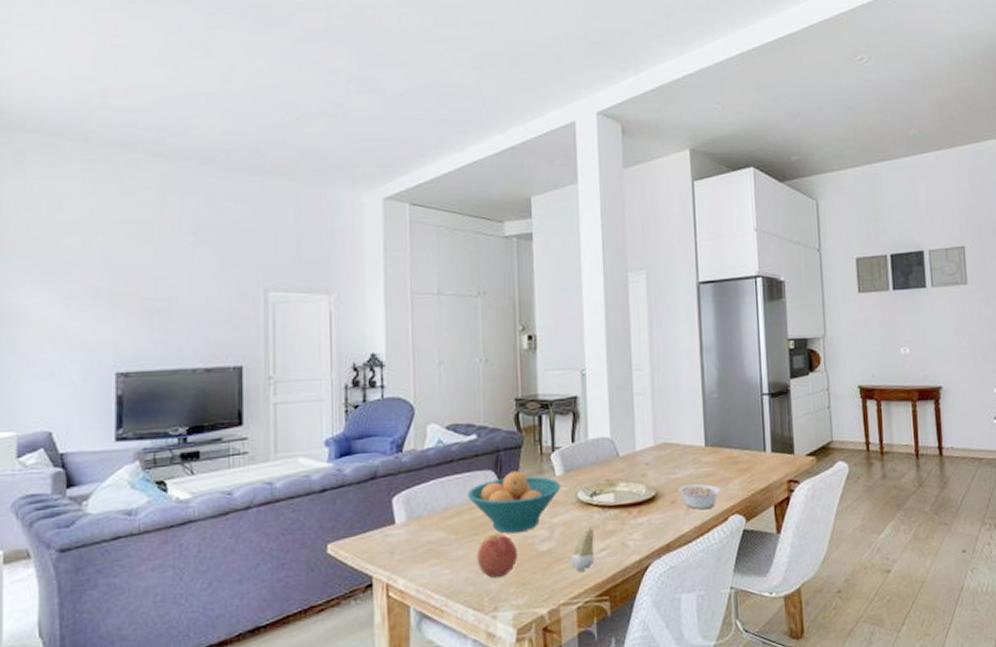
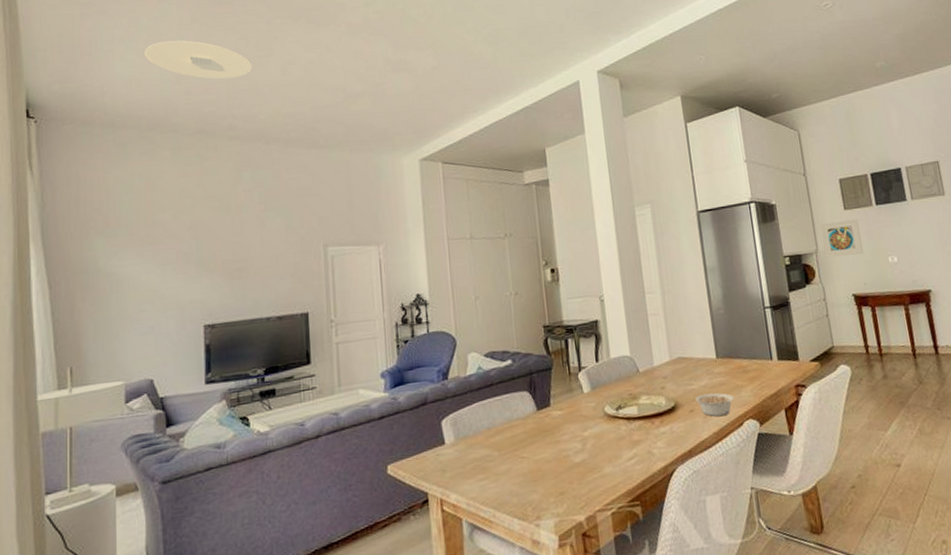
ceiling light: none [51,27,186,82] -> present [145,40,252,80]
fruit bowl: present [468,471,561,534] -> none [507,390,590,448]
apple: present [476,533,518,579] -> none [518,448,555,490]
tooth: present [571,527,595,573] -> none [602,438,625,480]
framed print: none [831,303,874,344] -> present [820,218,863,258]

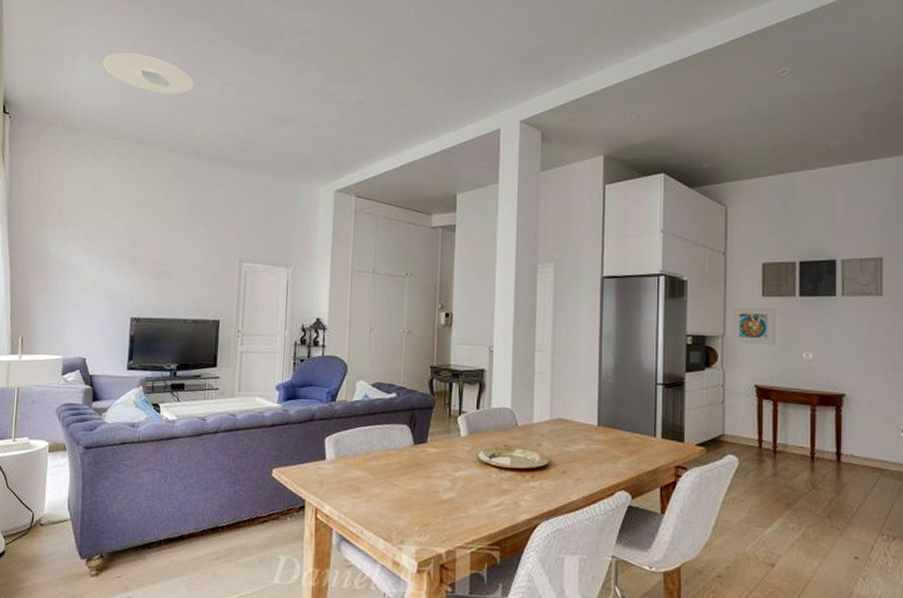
legume: present [695,392,734,416] -> none [570,458,609,482]

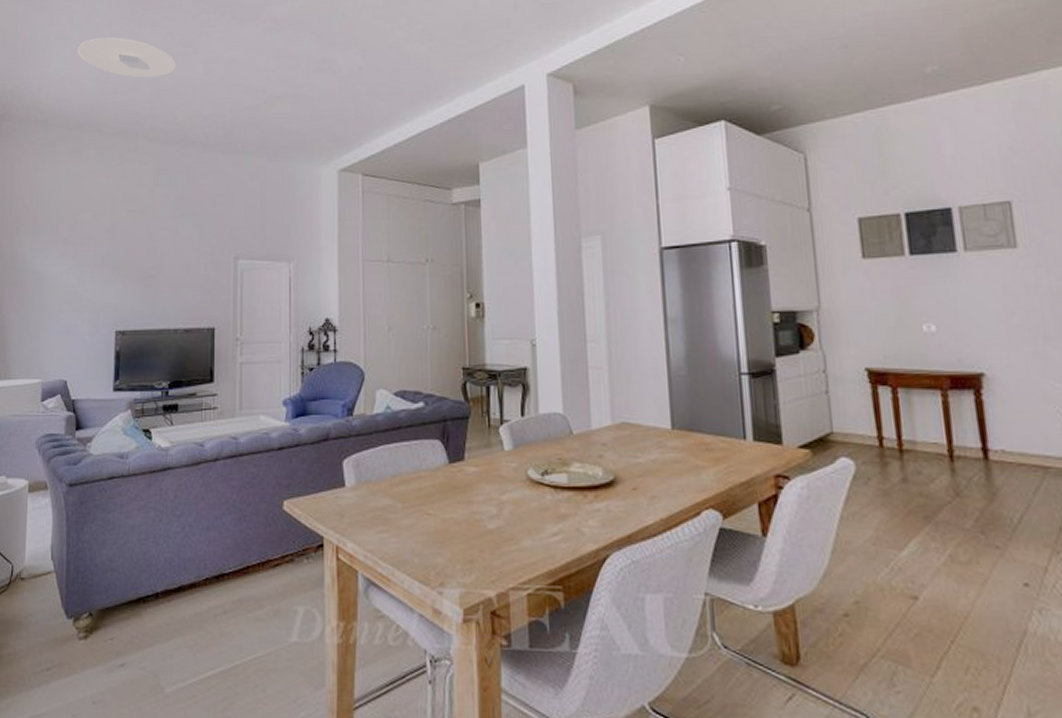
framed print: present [732,307,775,345] -> none [826,271,886,318]

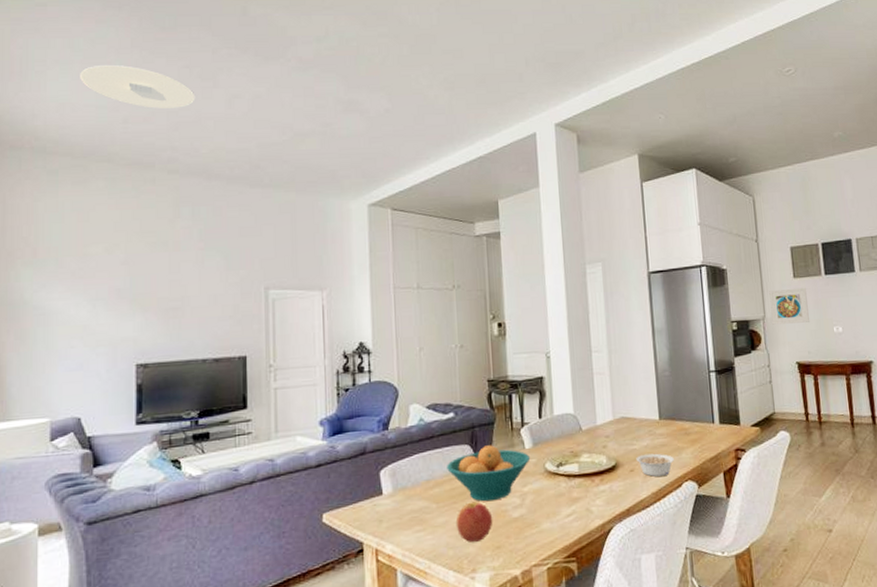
fruit bowl: none [415,442,510,507] -> present [447,445,531,502]
apple: none [423,505,465,553] -> present [455,501,493,543]
legume: none [640,470,690,499] -> present [636,453,674,477]
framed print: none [826,271,886,318] -> present [769,287,809,325]

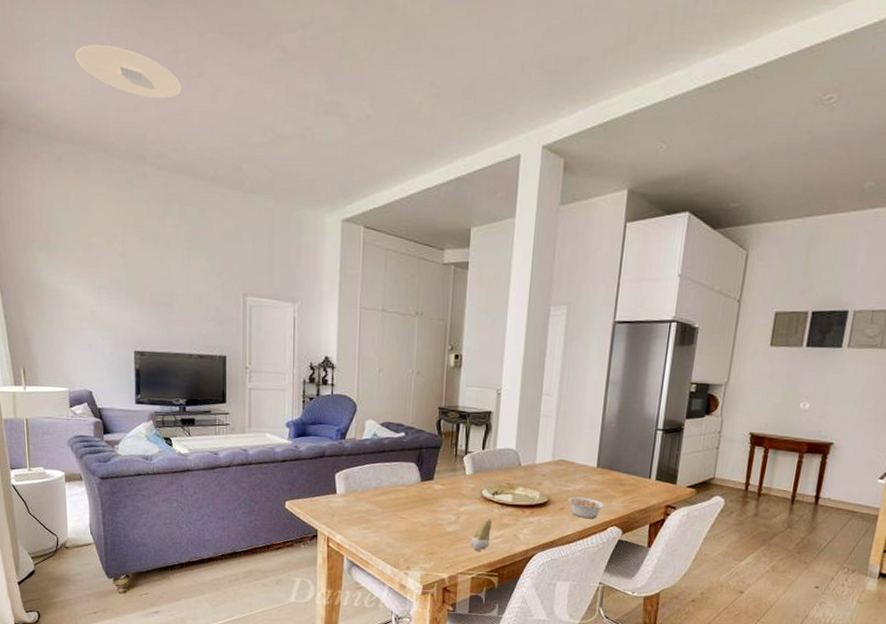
fruit bowl: present [447,445,531,502] -> none [394,466,470,515]
apple: present [455,501,493,543] -> none [396,512,430,546]
tooth: none [540,494,562,536] -> present [470,518,492,552]
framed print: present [769,287,809,325] -> none [734,356,781,394]

